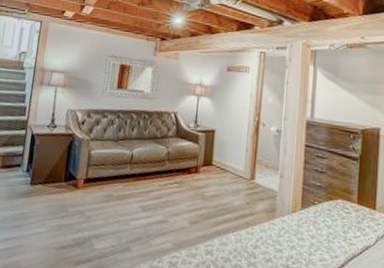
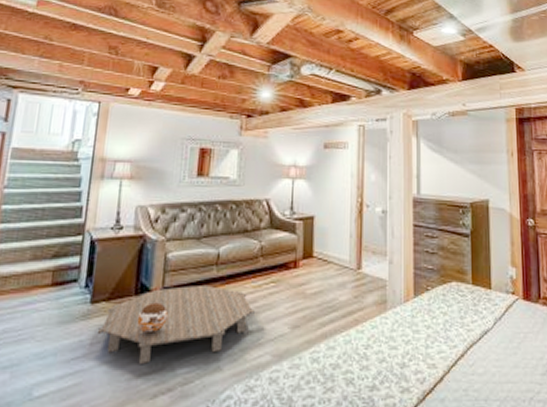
coffee table: none [35,178,160,238] -> present [98,284,255,364]
decorative sphere: none [65,189,90,214] -> present [137,302,168,334]

